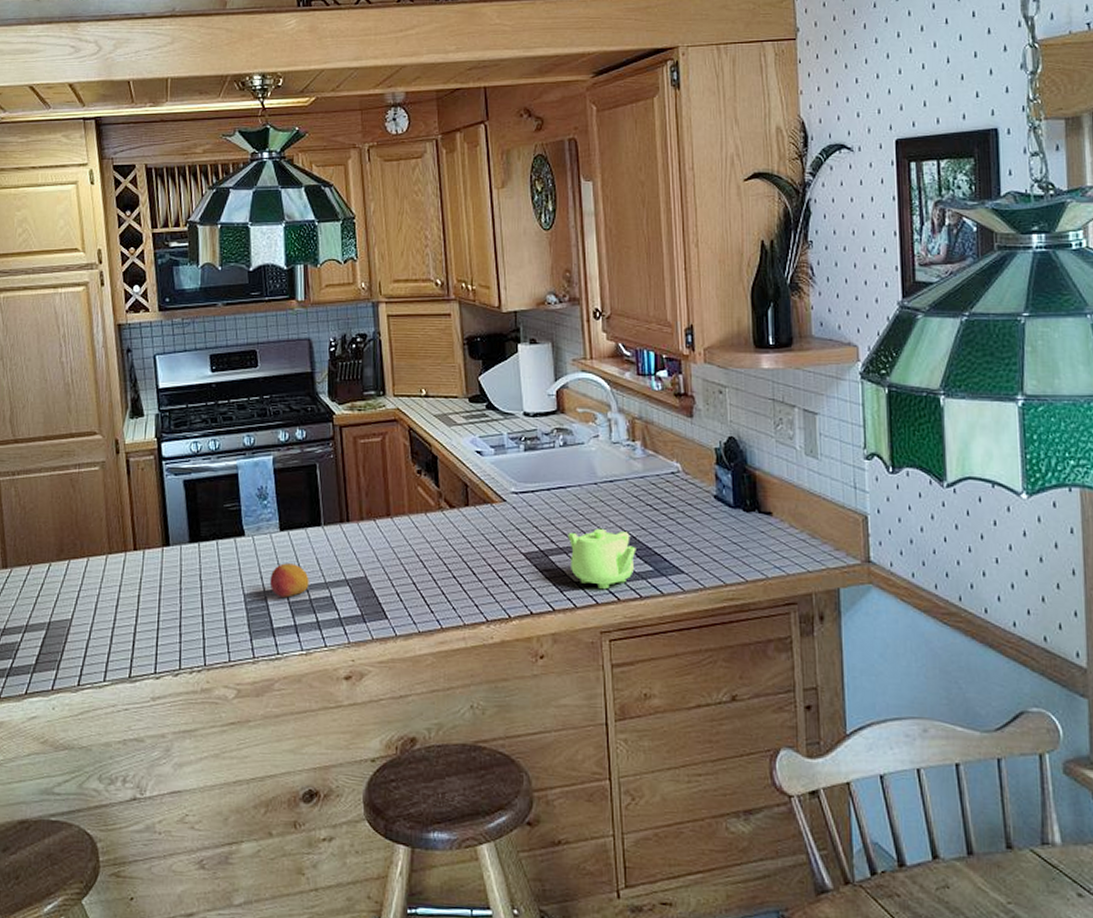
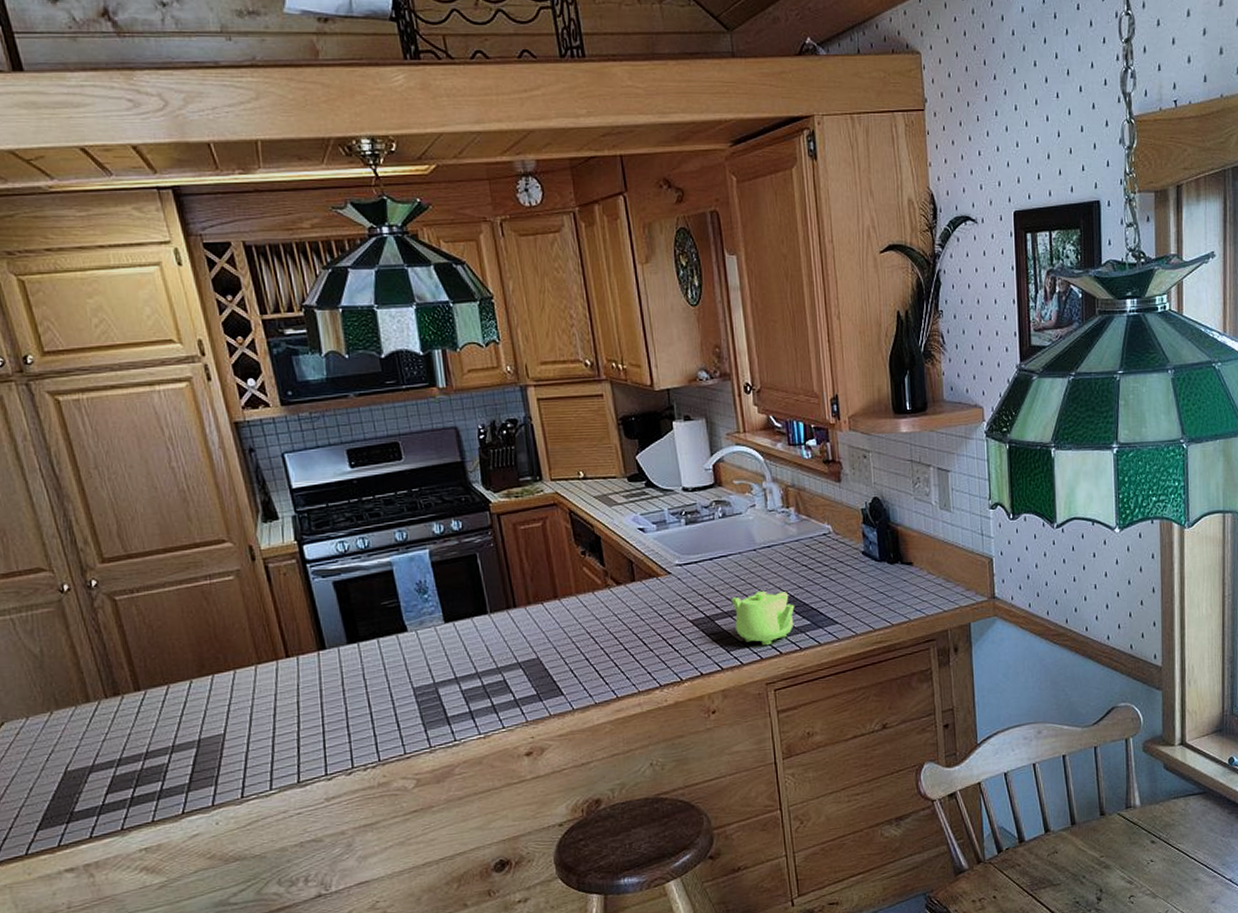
fruit: present [269,563,309,597] -> none [438,653,481,687]

